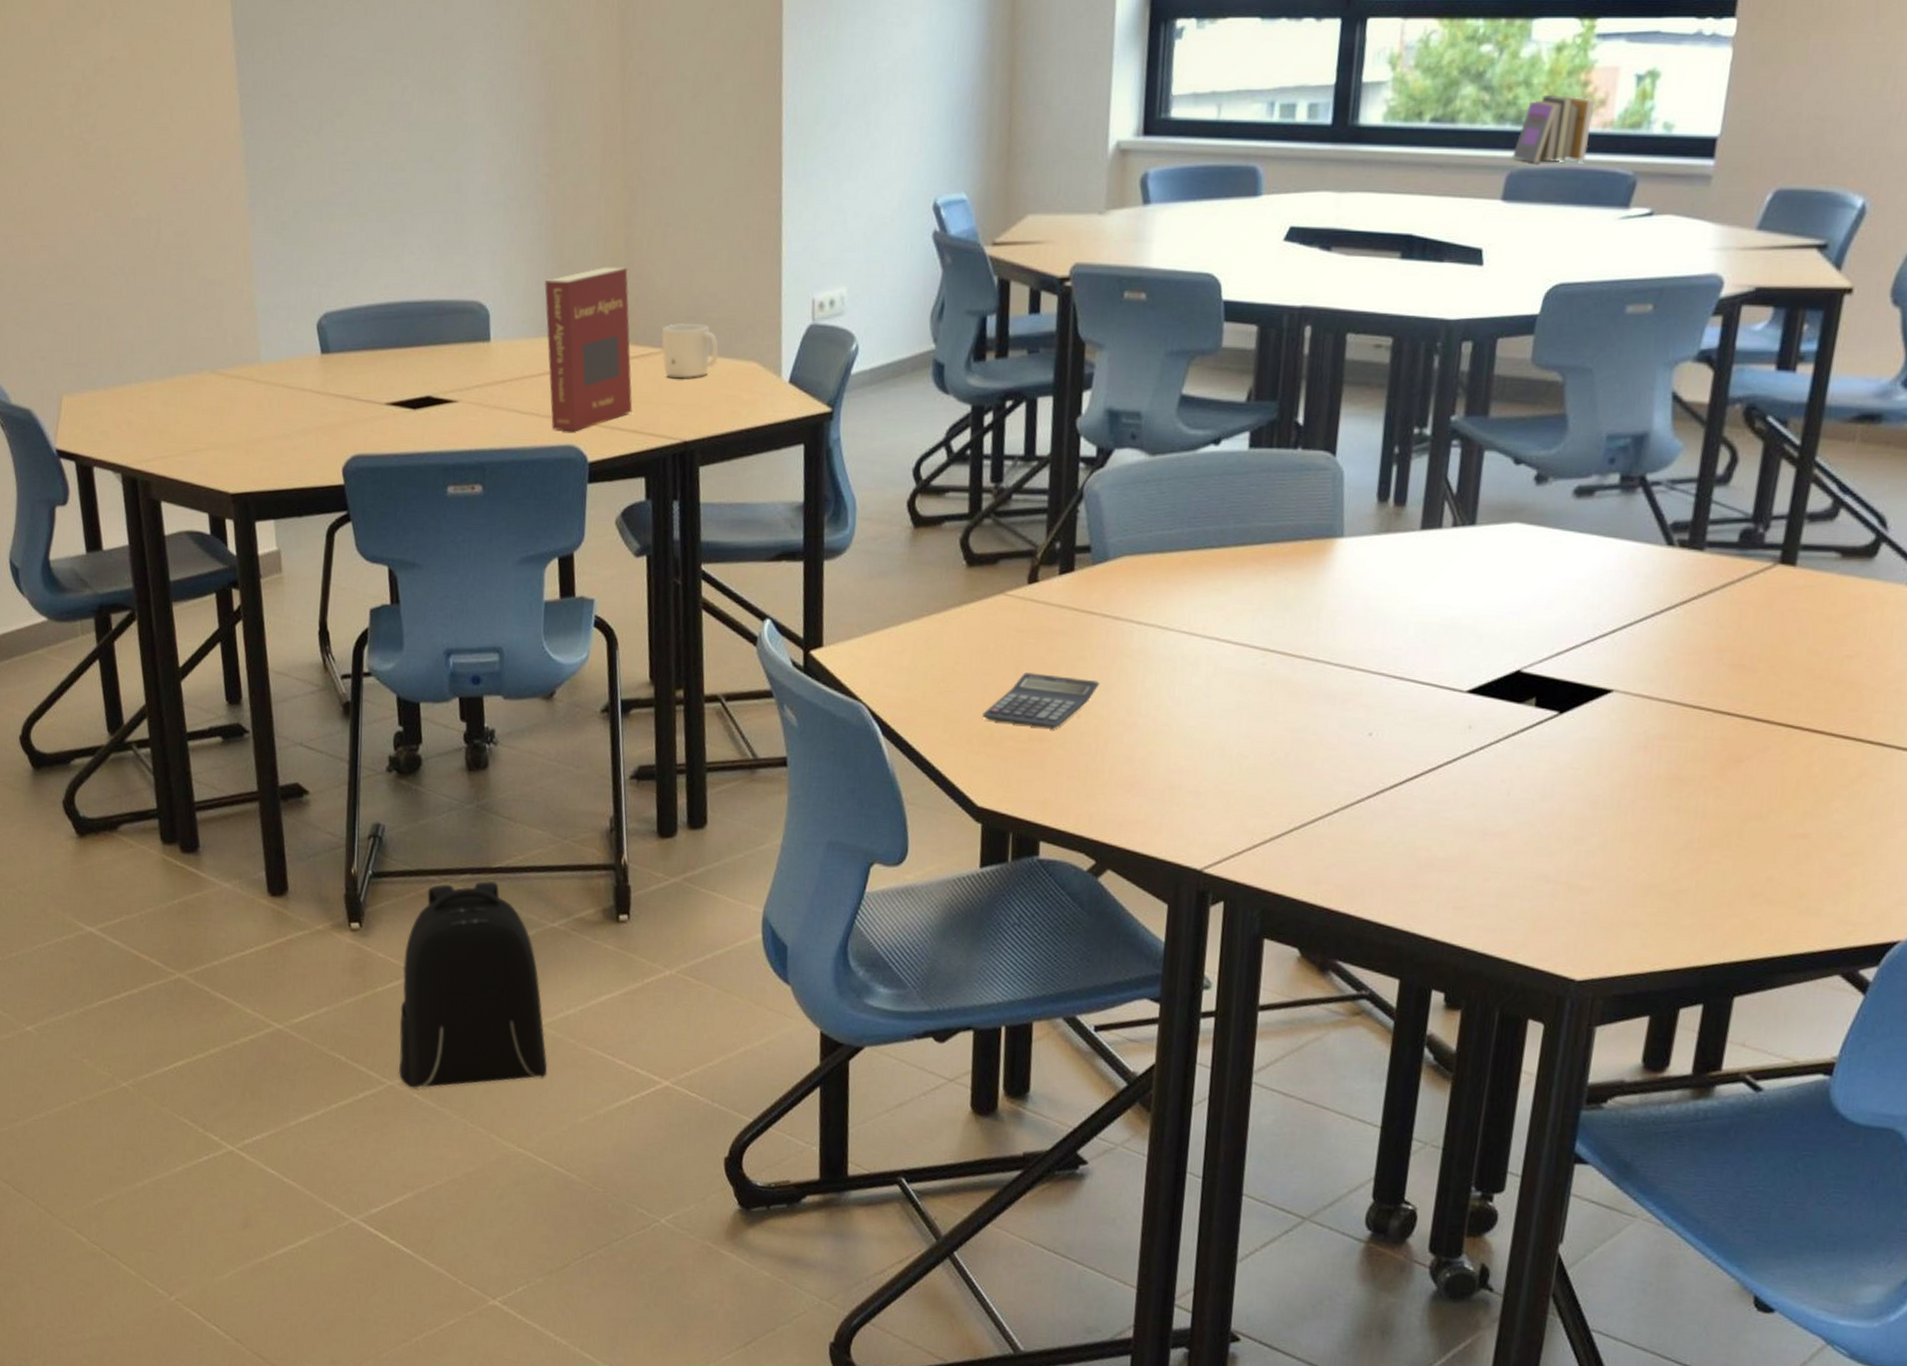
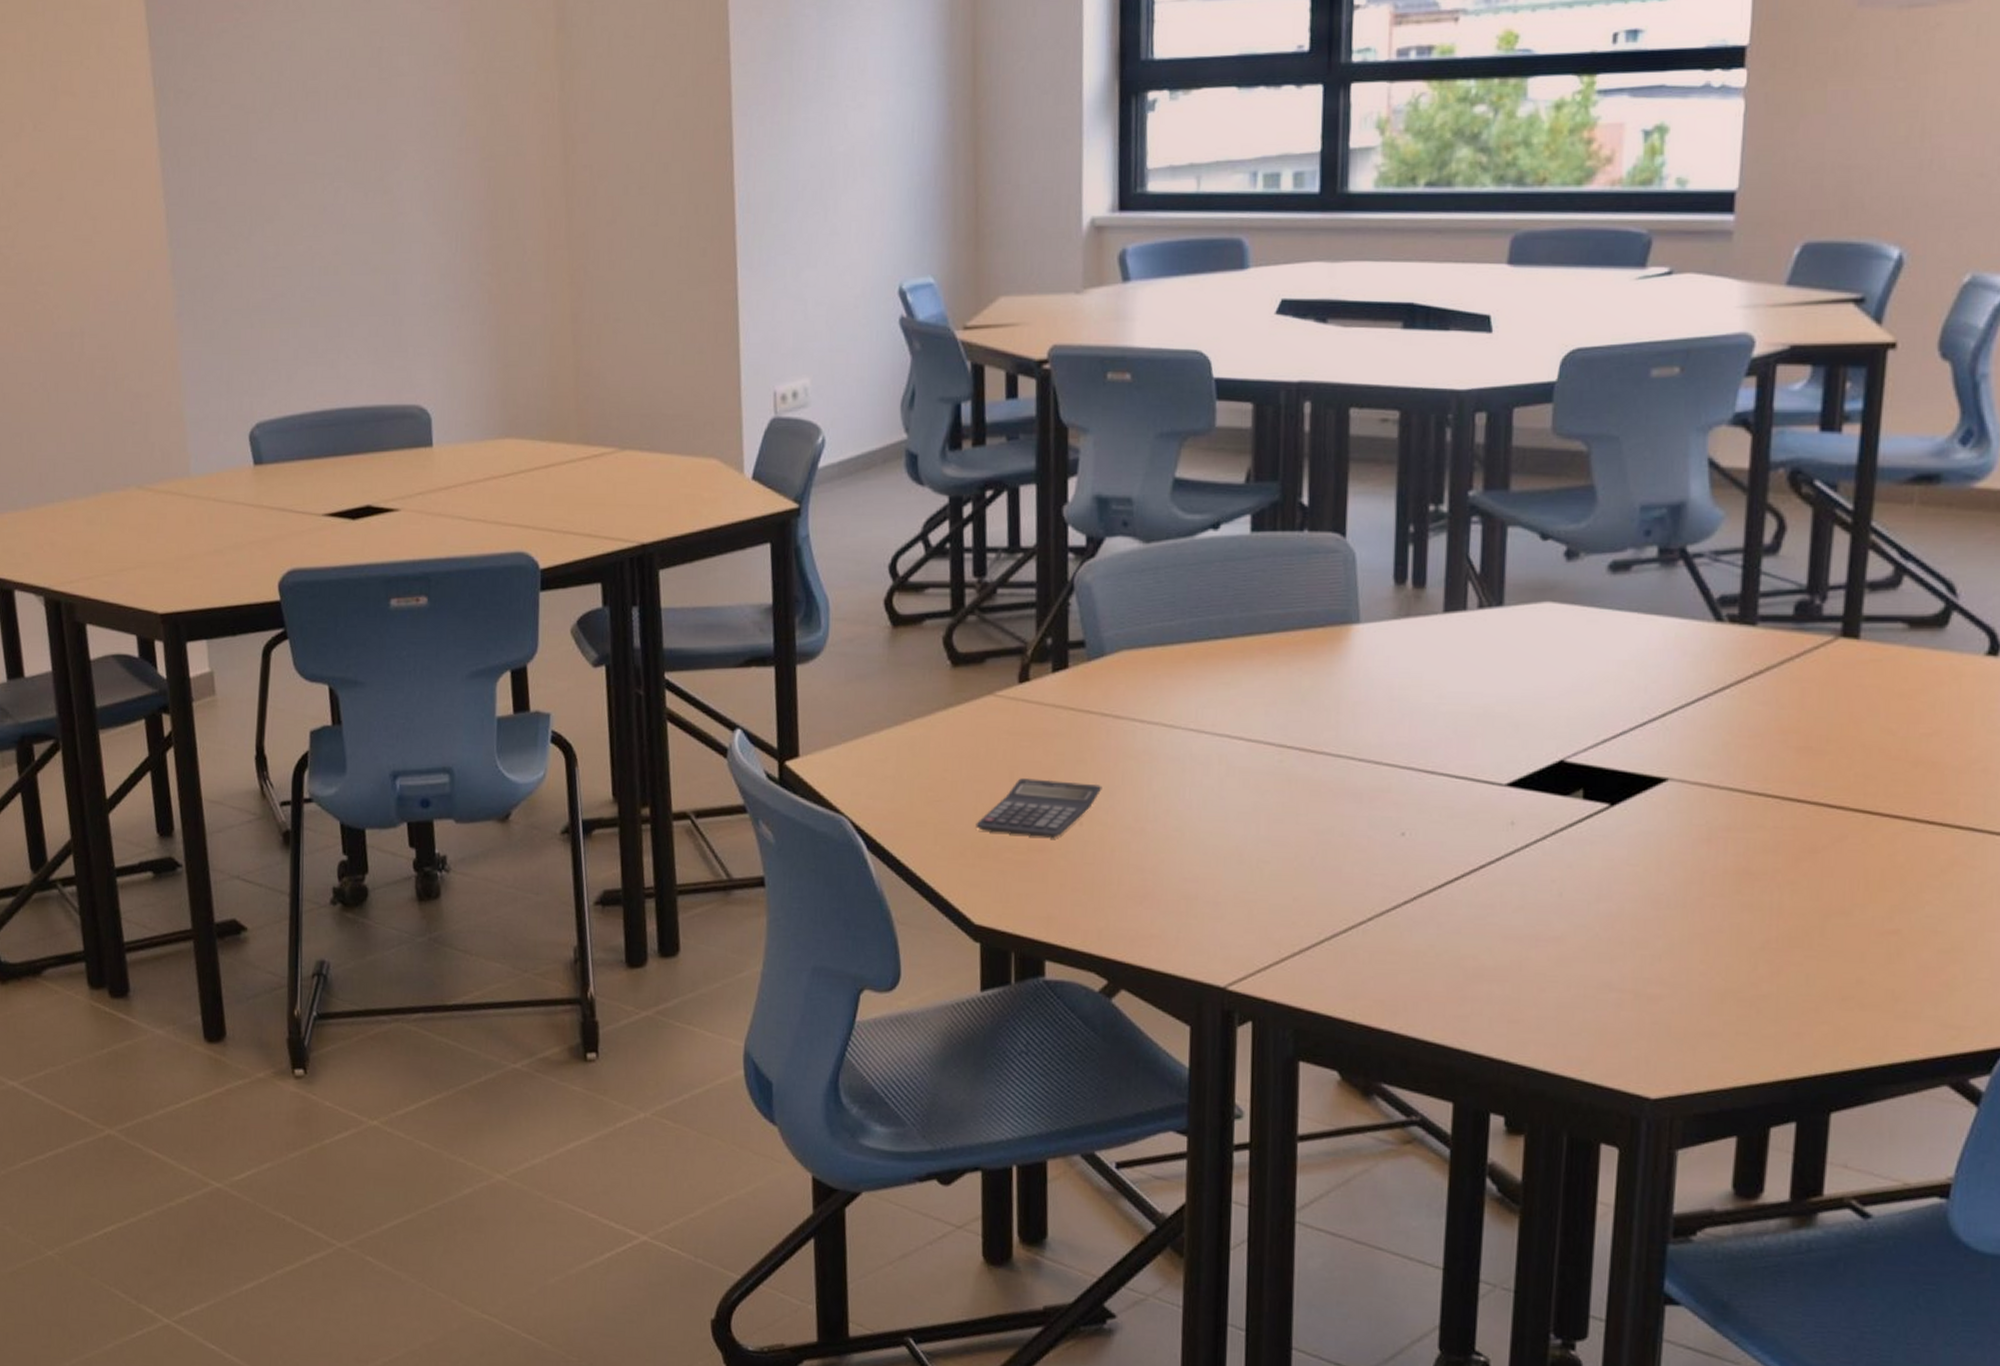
backpack: present [398,881,548,1088] -> none [348,1019,513,1250]
book: present [544,267,633,432] -> none [488,365,586,538]
mug: present [661,323,719,379] -> none [614,420,676,479]
books: present [1512,94,1594,163] -> none [1516,153,1601,225]

